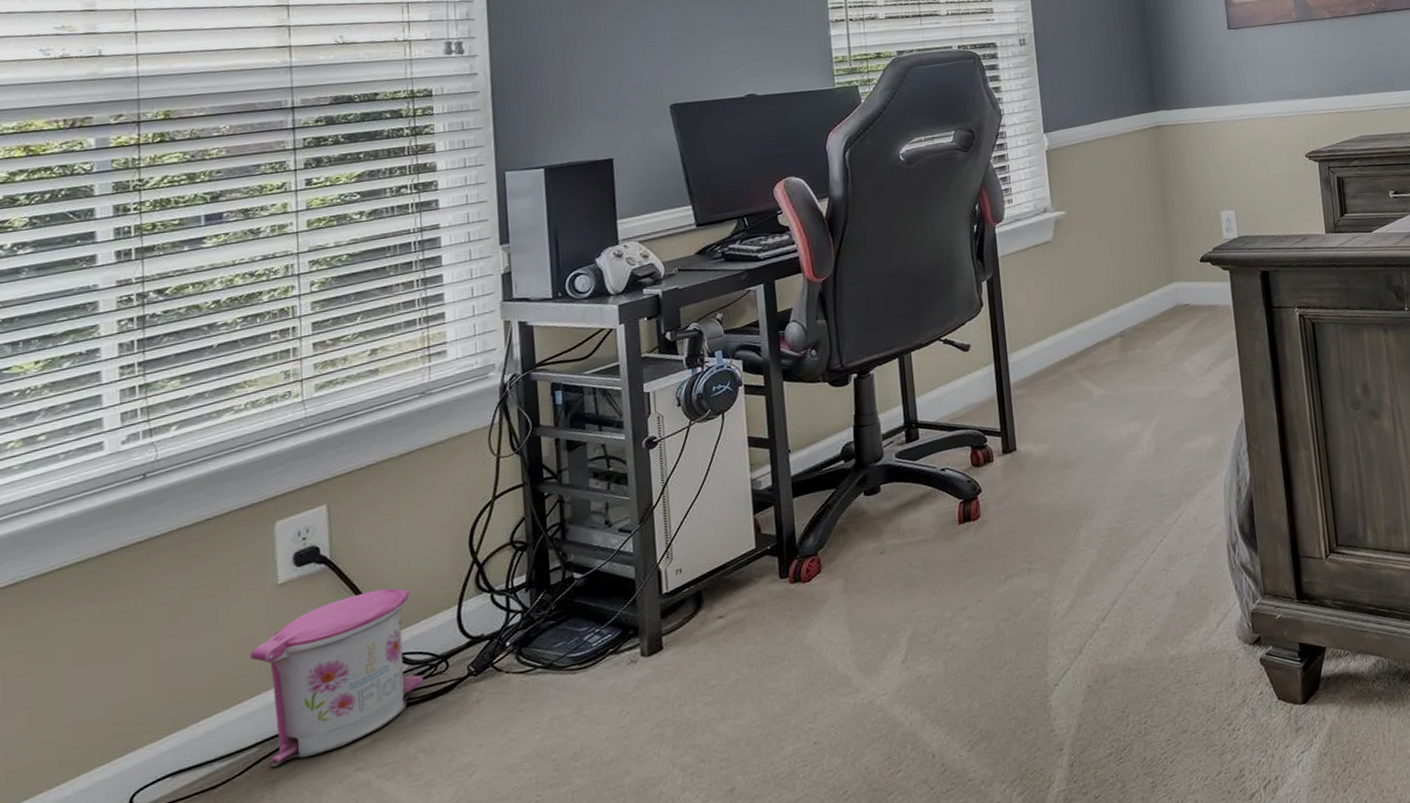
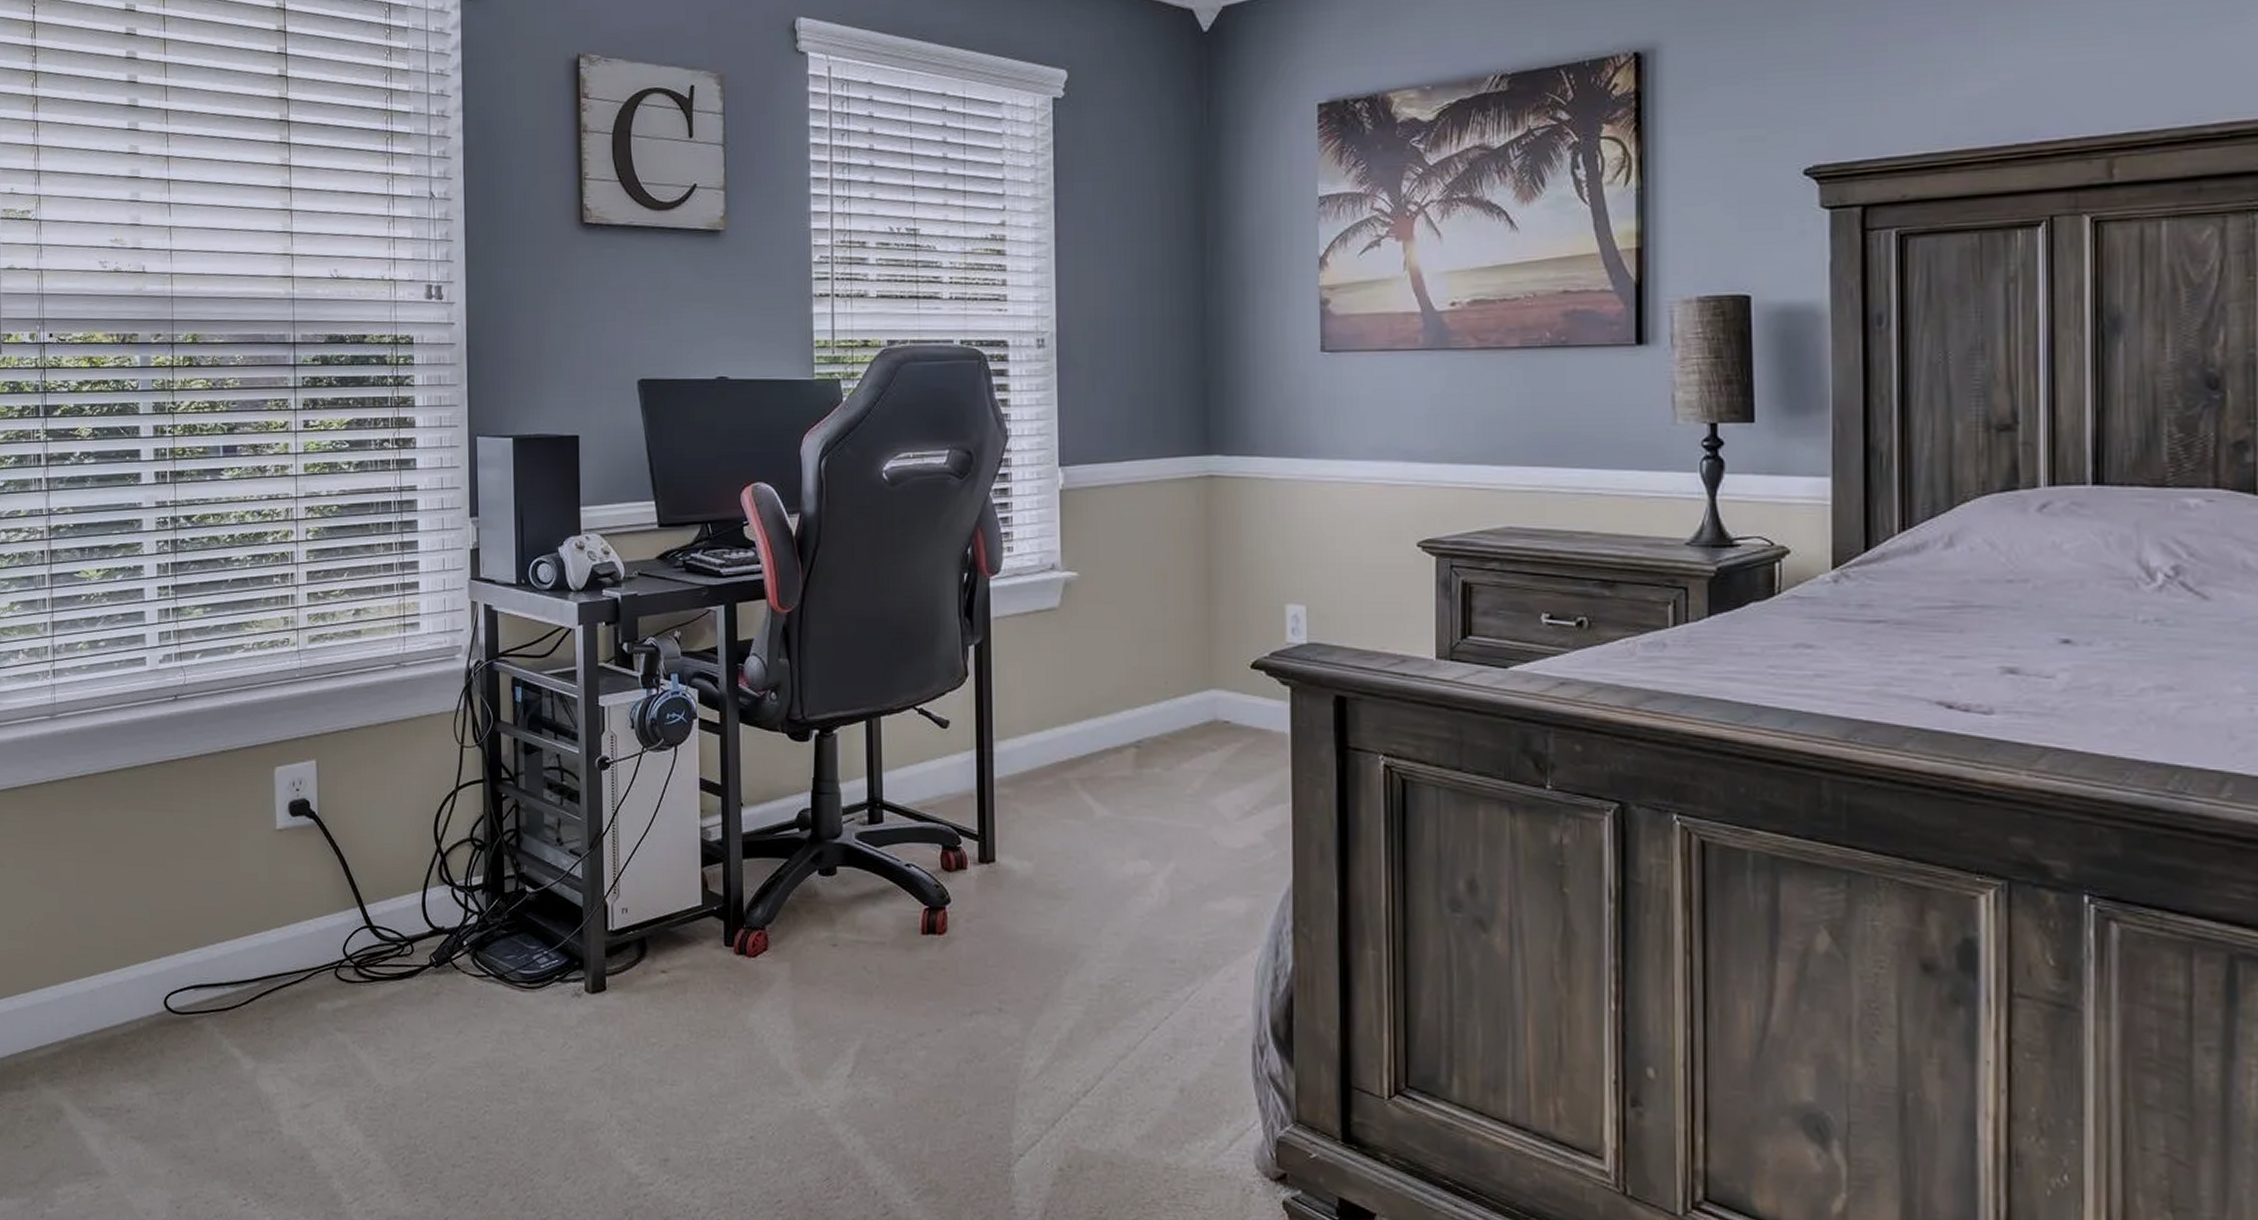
trash can: present [251,587,424,768] -> none [255,856,392,1006]

